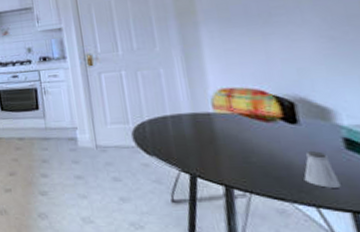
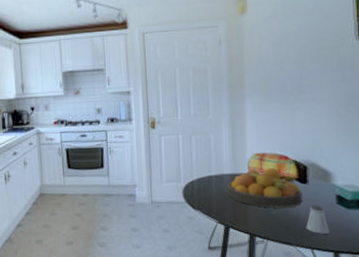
fruit bowl: none [187,105,294,154] -> present [227,167,303,208]

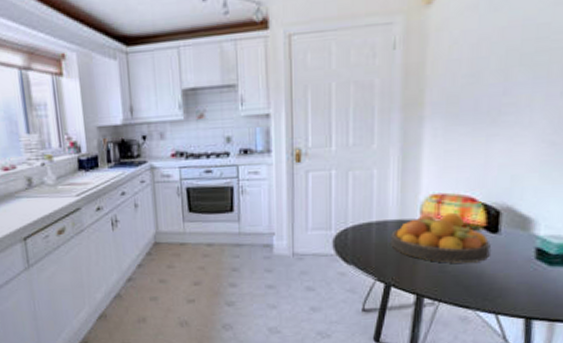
saltshaker: present [306,205,329,234] -> none [491,261,522,296]

